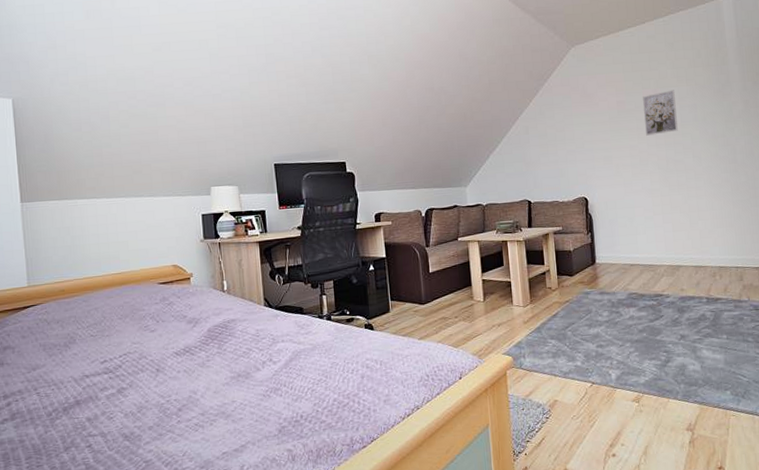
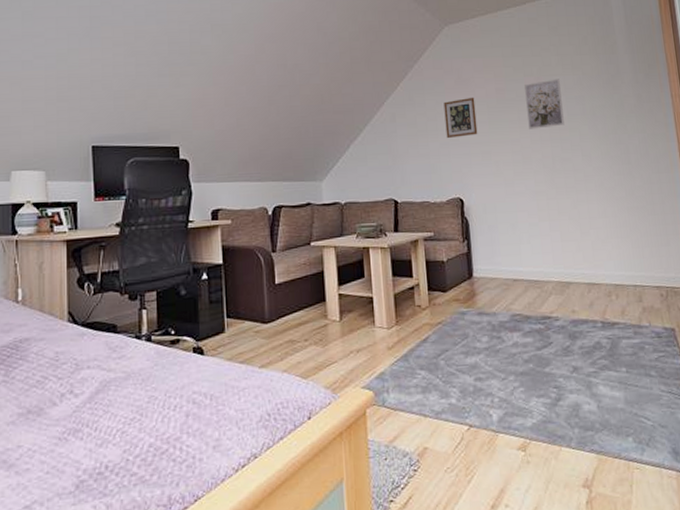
picture frame: none [570,109,601,146] -> present [443,97,478,138]

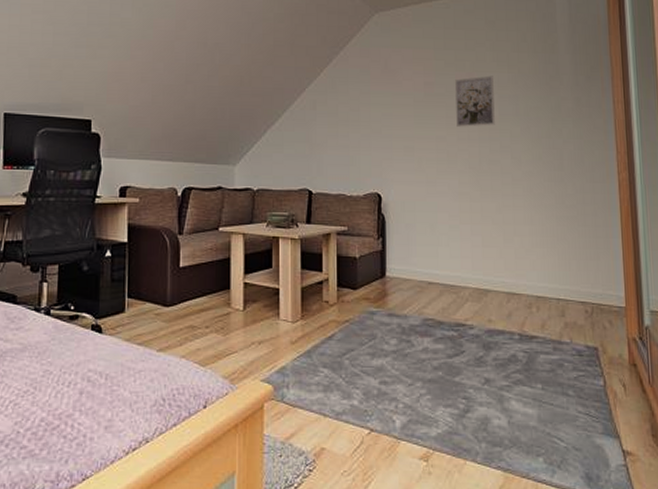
picture frame: present [443,97,478,138] -> none [368,89,402,130]

